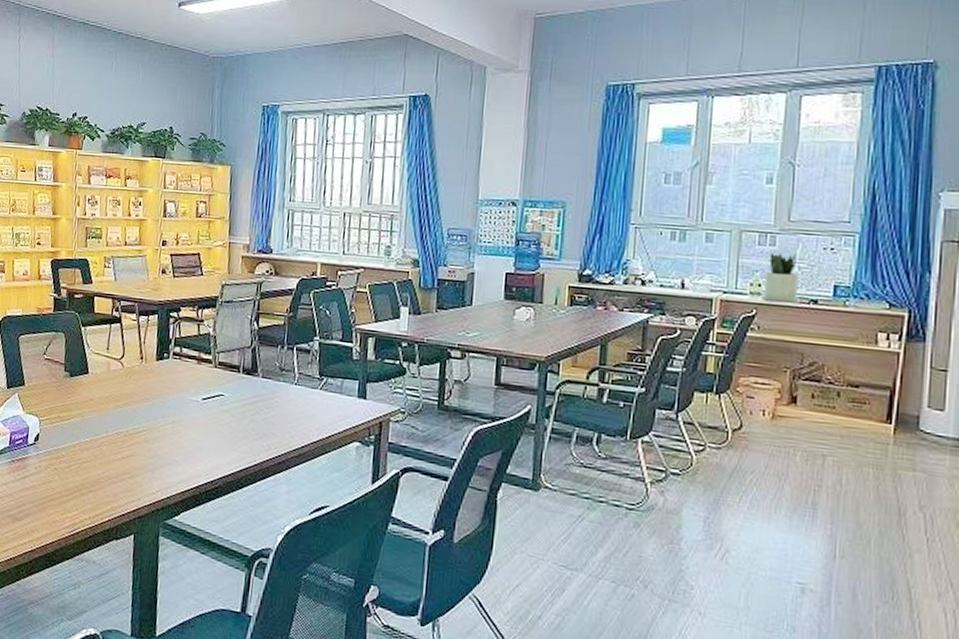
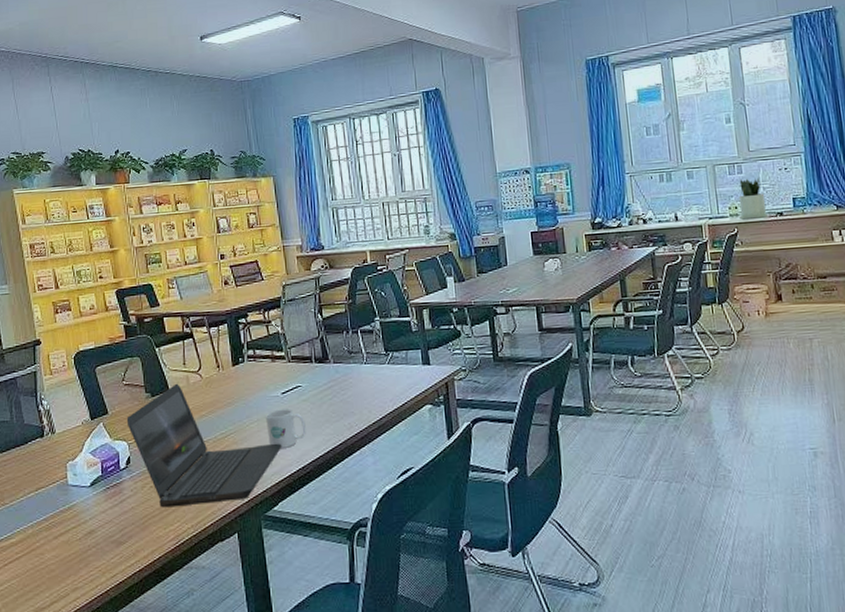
laptop computer: none [41,367,194,501] -> present [126,383,282,508]
mug: none [180,415,222,458] -> present [265,408,306,448]

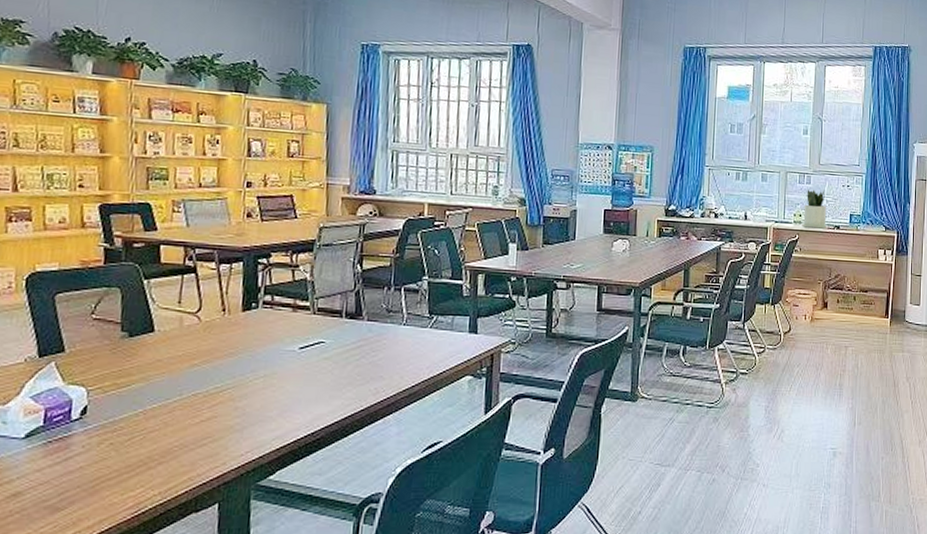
laptop computer: present [126,383,282,508] -> none [89,324,291,470]
mug: present [265,408,306,448] -> none [274,366,324,410]

